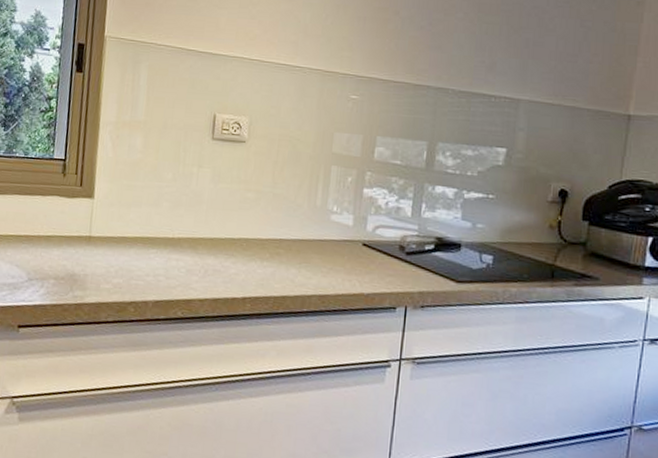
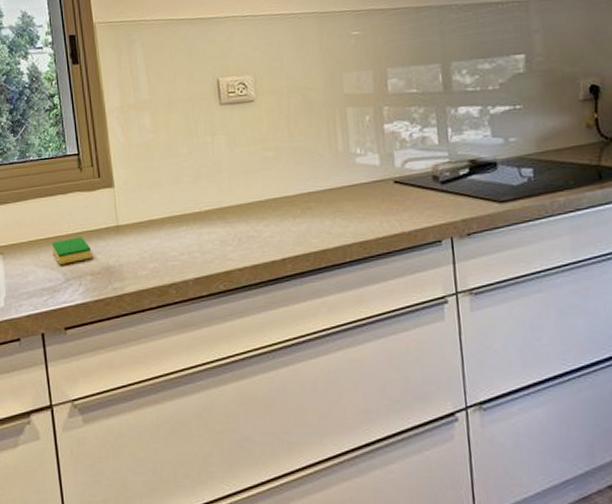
dish sponge: none [20,239,60,264] -> present [52,237,92,265]

